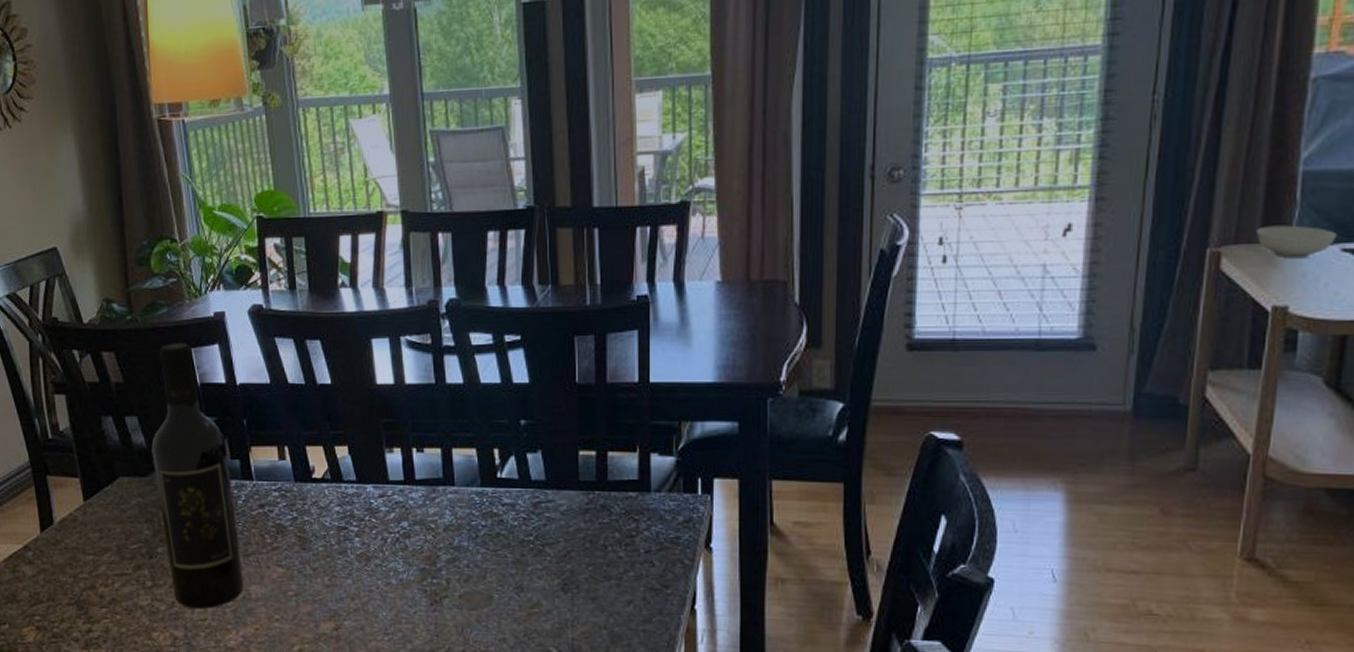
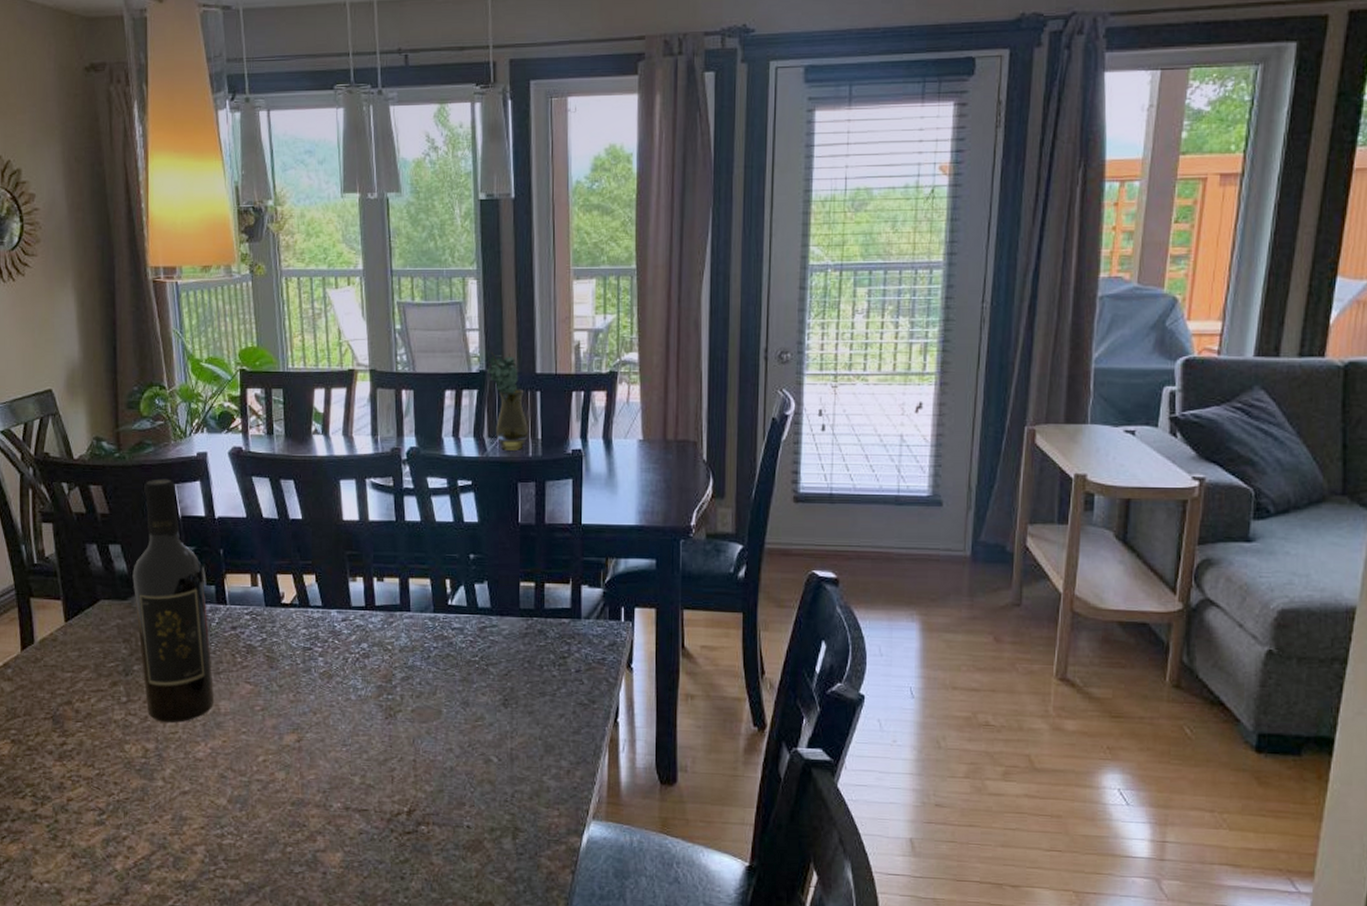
vase: none [536,183,585,299] -> present [487,351,528,450]
bowl: present [1257,225,1338,259] -> none [1062,410,1121,437]

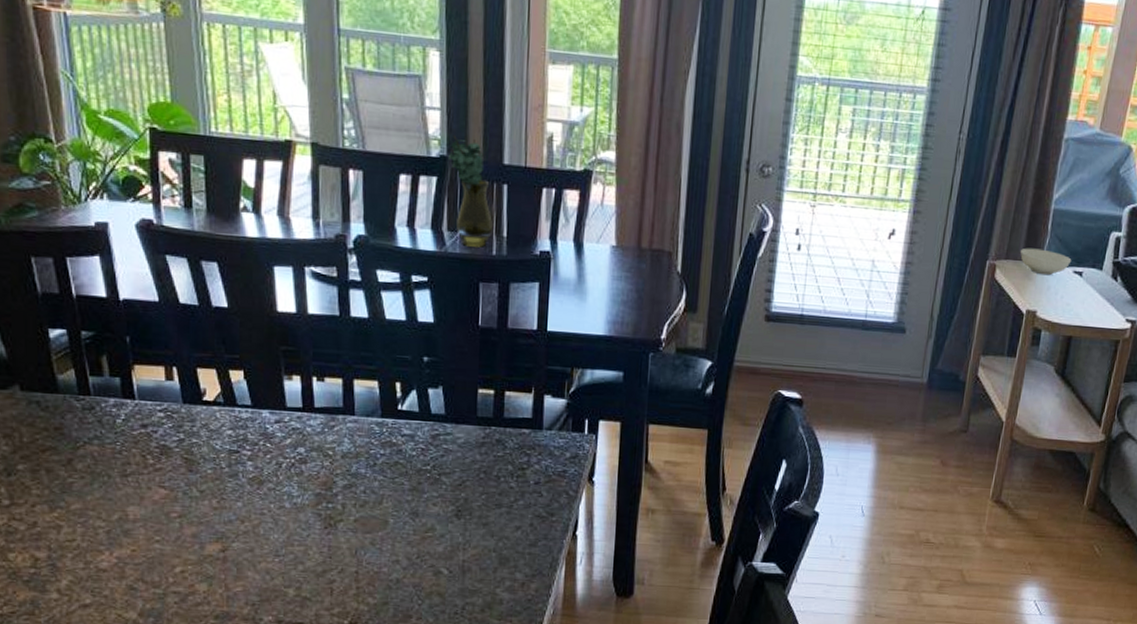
wine bottle: present [132,479,215,723] -> none [13,249,121,529]
bowl: none [1062,410,1121,437] -> present [1020,247,1072,276]

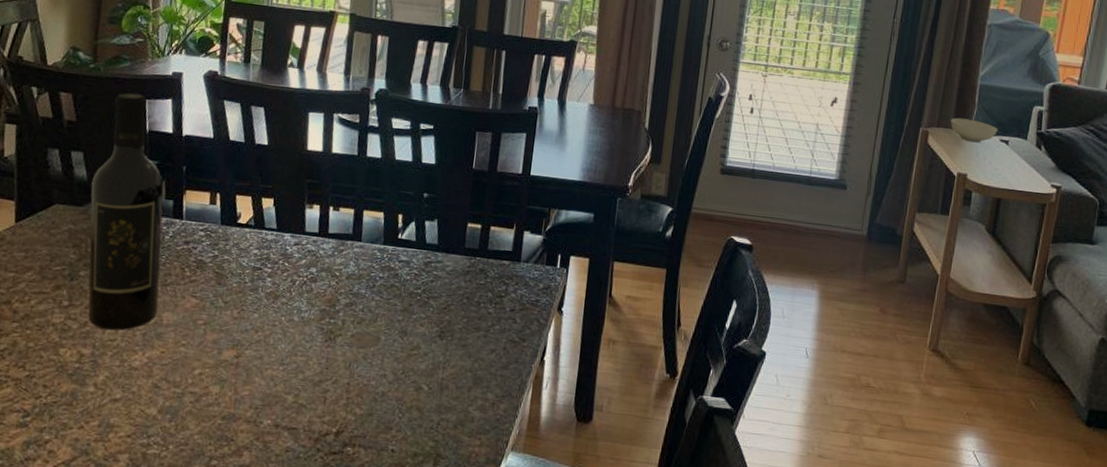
wine bottle: none [13,249,121,529] -> present [87,93,164,331]
vase: present [449,134,493,247] -> none [459,10,491,102]

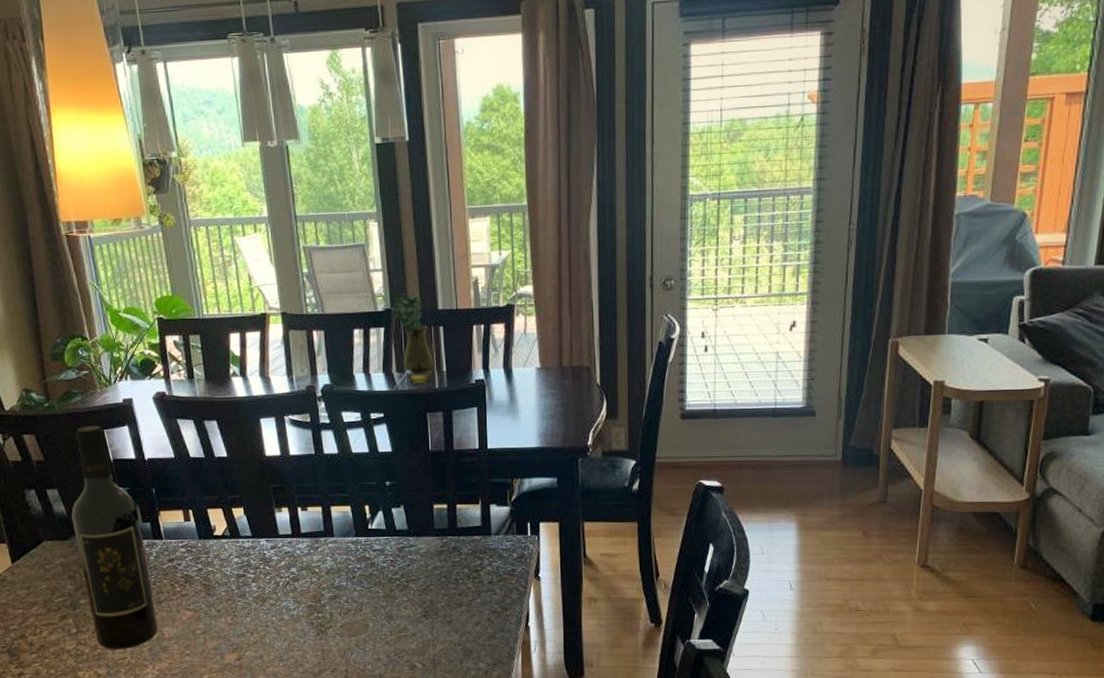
vase: none [459,10,491,102] -> present [392,290,434,383]
bowl: present [950,117,998,143] -> none [922,321,975,346]

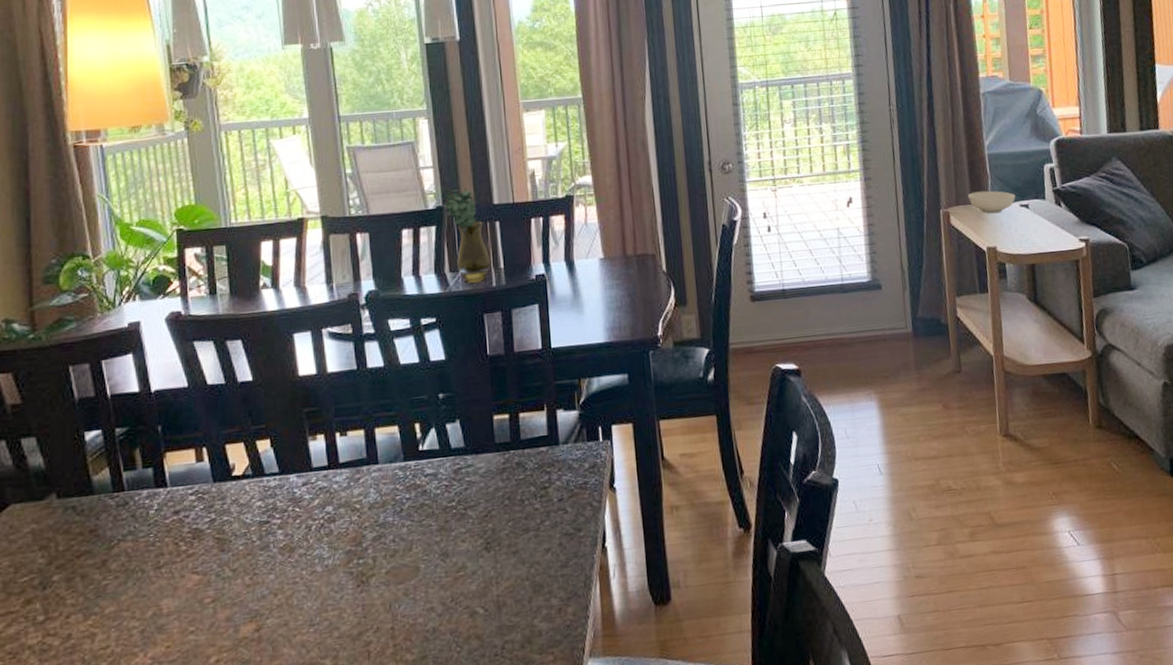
wine bottle: present [71,425,159,649] -> none [51,355,155,638]
bowl: none [922,321,975,346] -> present [968,190,1016,214]

